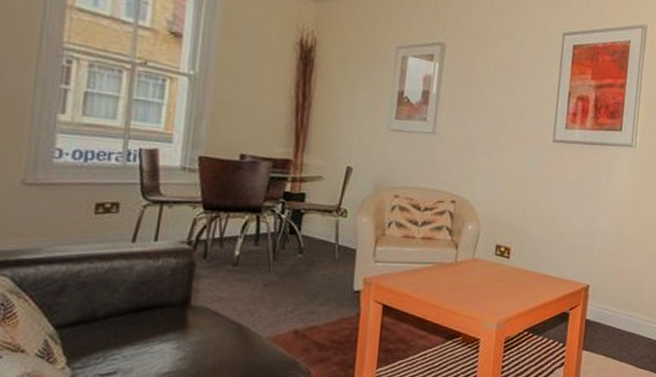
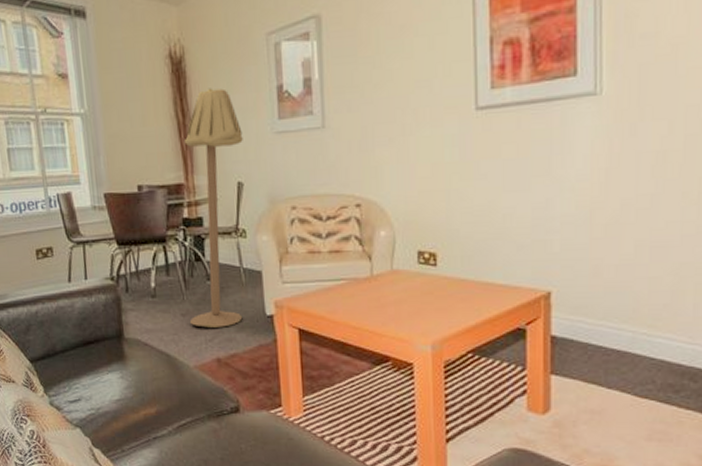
floor lamp: none [271,79,360,300] -> present [183,88,243,328]

